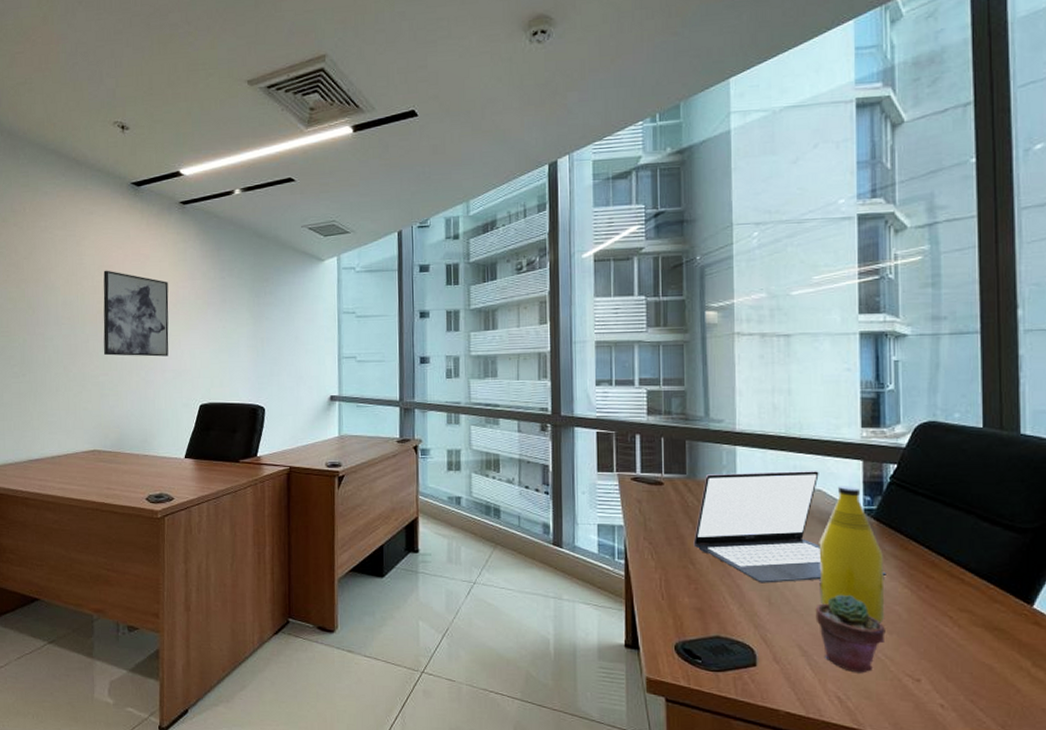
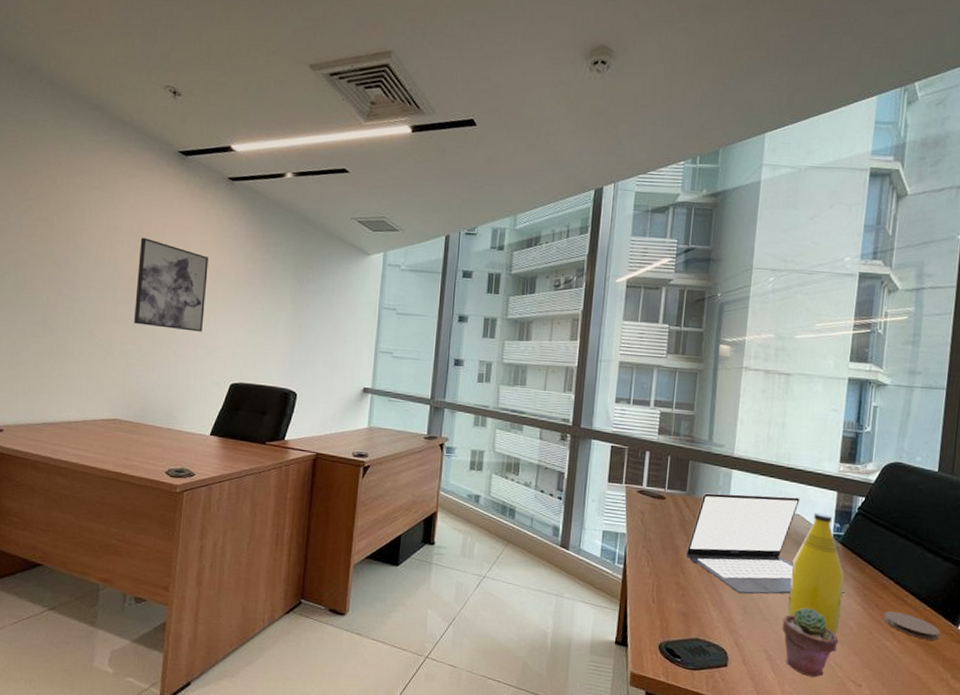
coaster: none [938,591,1011,623] -> present [884,610,941,641]

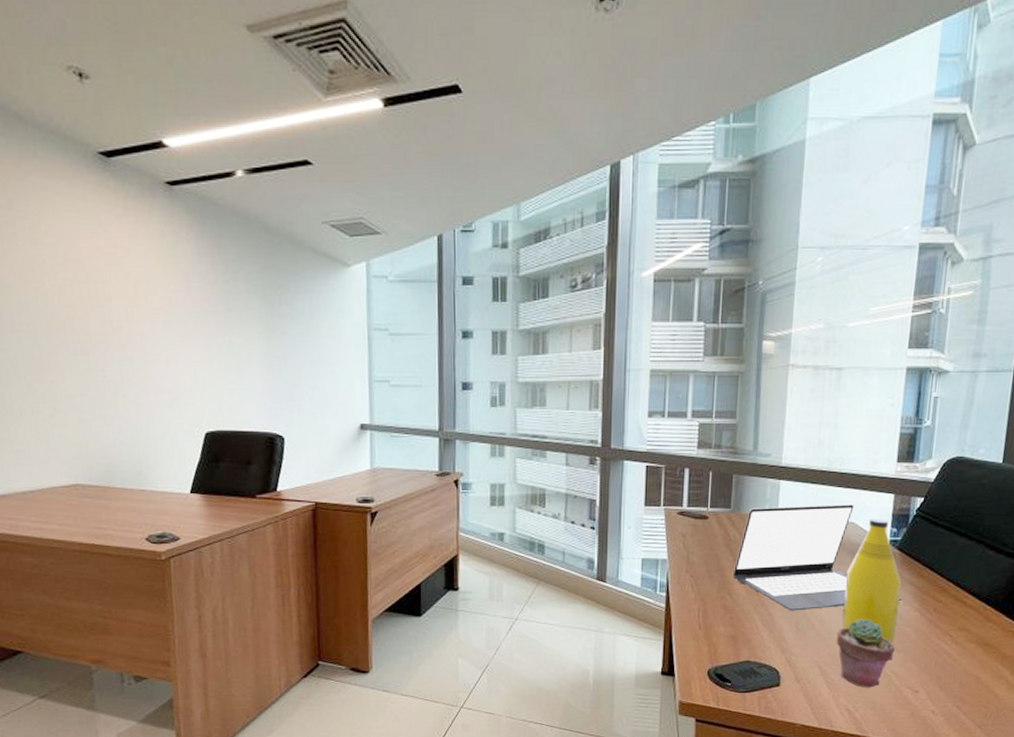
wall art: present [133,237,209,332] -> none [69,265,163,375]
coaster: present [884,610,941,641] -> none [942,613,1001,639]

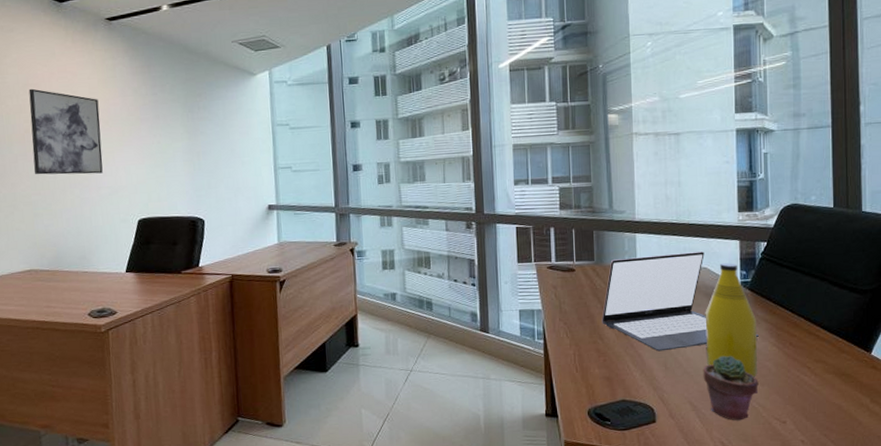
wall art: none [69,265,163,375] -> present [28,88,103,175]

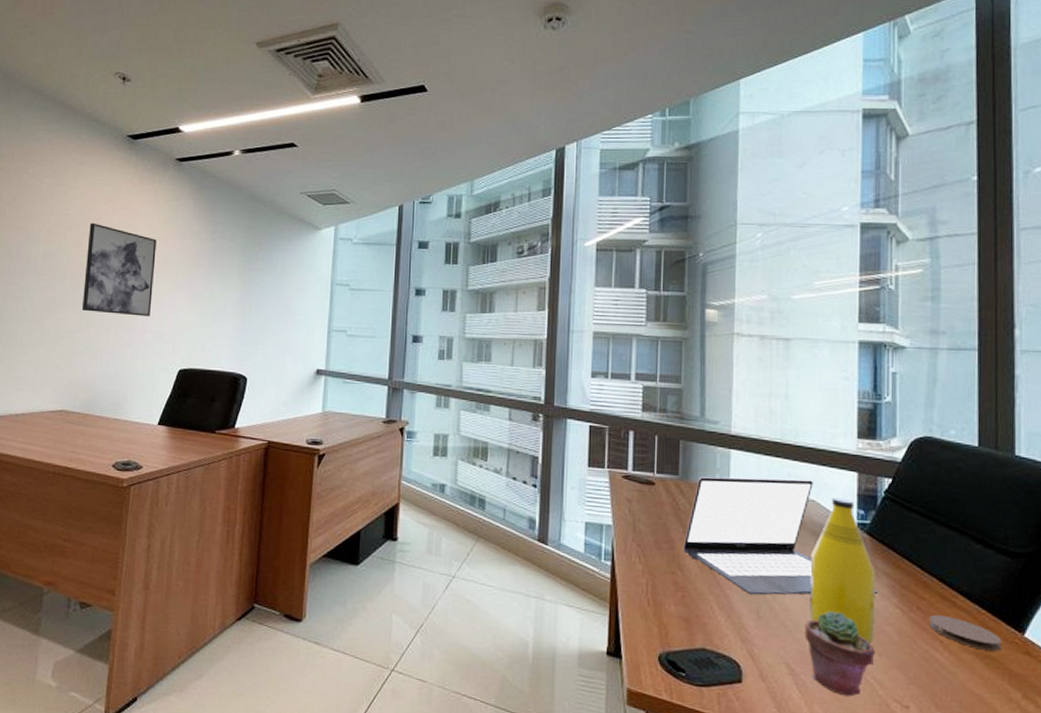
coaster: none [799,346,855,370] -> present [929,614,1002,651]

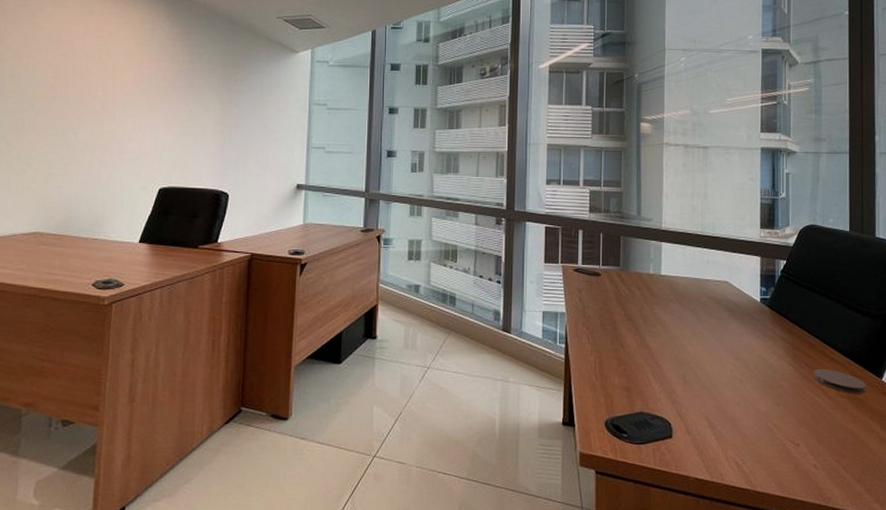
wall art: present [81,222,157,317] -> none [54,44,132,137]
laptop: present [683,477,878,595] -> none [624,265,776,364]
potted succulent: present [804,612,875,697] -> none [720,373,774,441]
bottle: present [809,497,876,644] -> none [724,278,774,397]

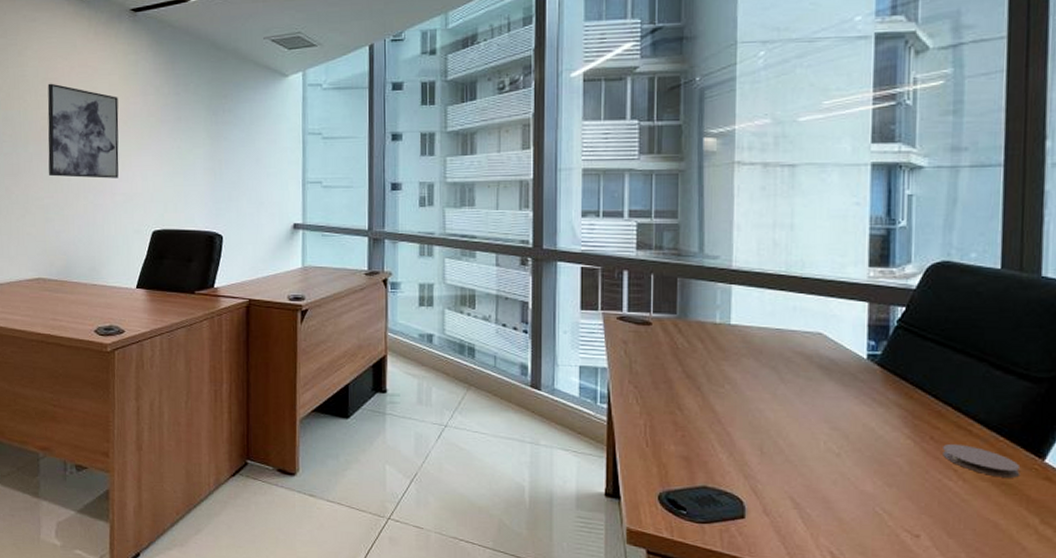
wall art: none [54,44,132,137] -> present [47,83,119,179]

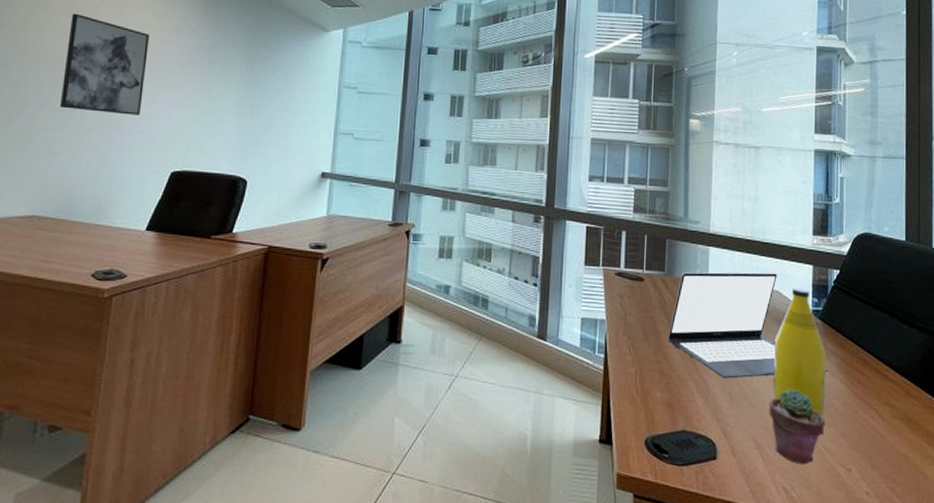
laptop: none [682,312,888,432] -> present [667,272,828,379]
potted succulent: none [810,445,885,528] -> present [769,390,825,464]
bottle: none [815,329,886,476] -> present [773,288,826,417]
coaster: present [943,443,1021,478] -> none [867,387,922,416]

